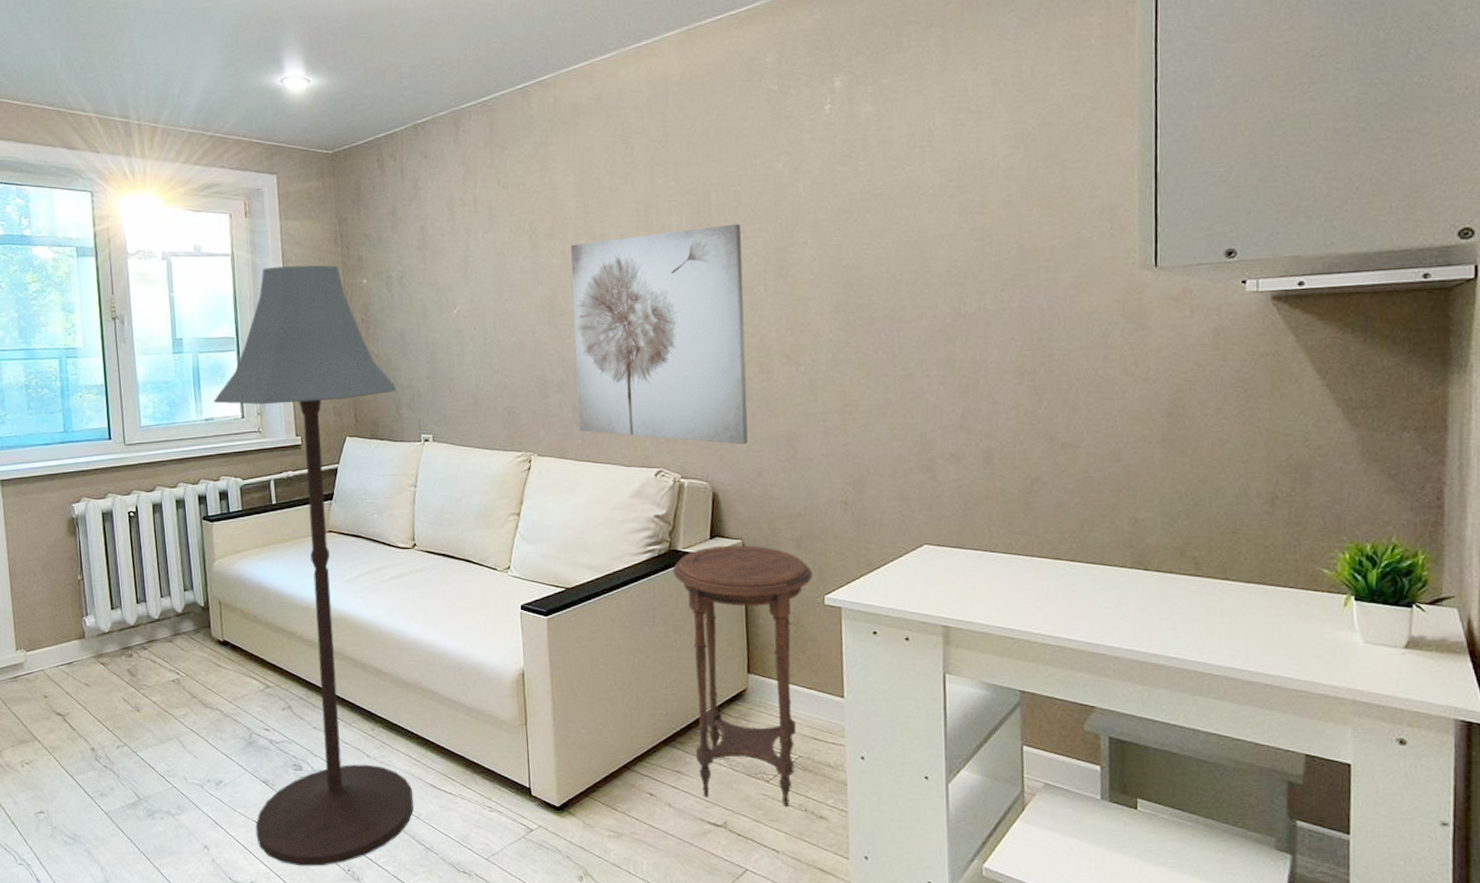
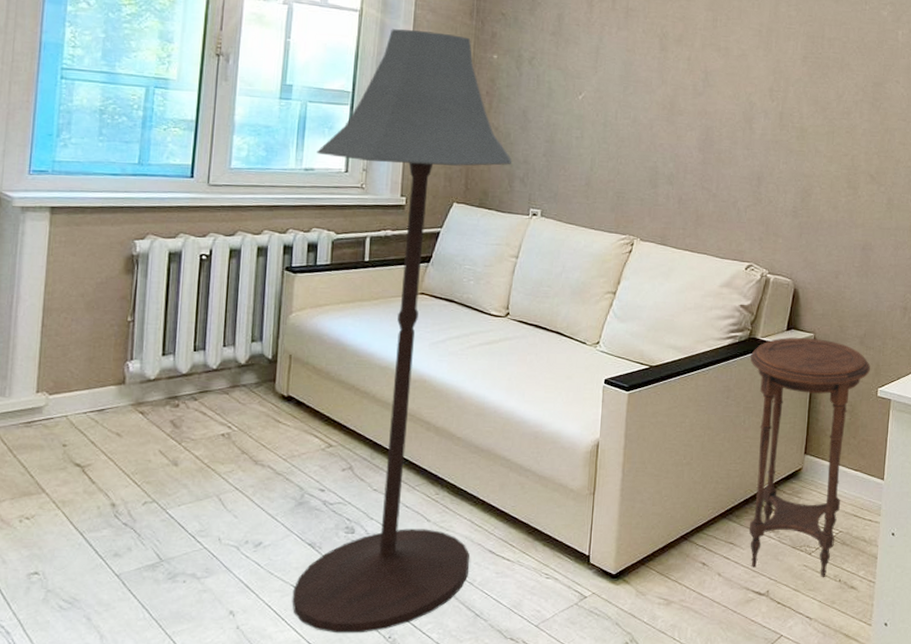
wall art: present [571,223,748,445] -> none [682,52,847,249]

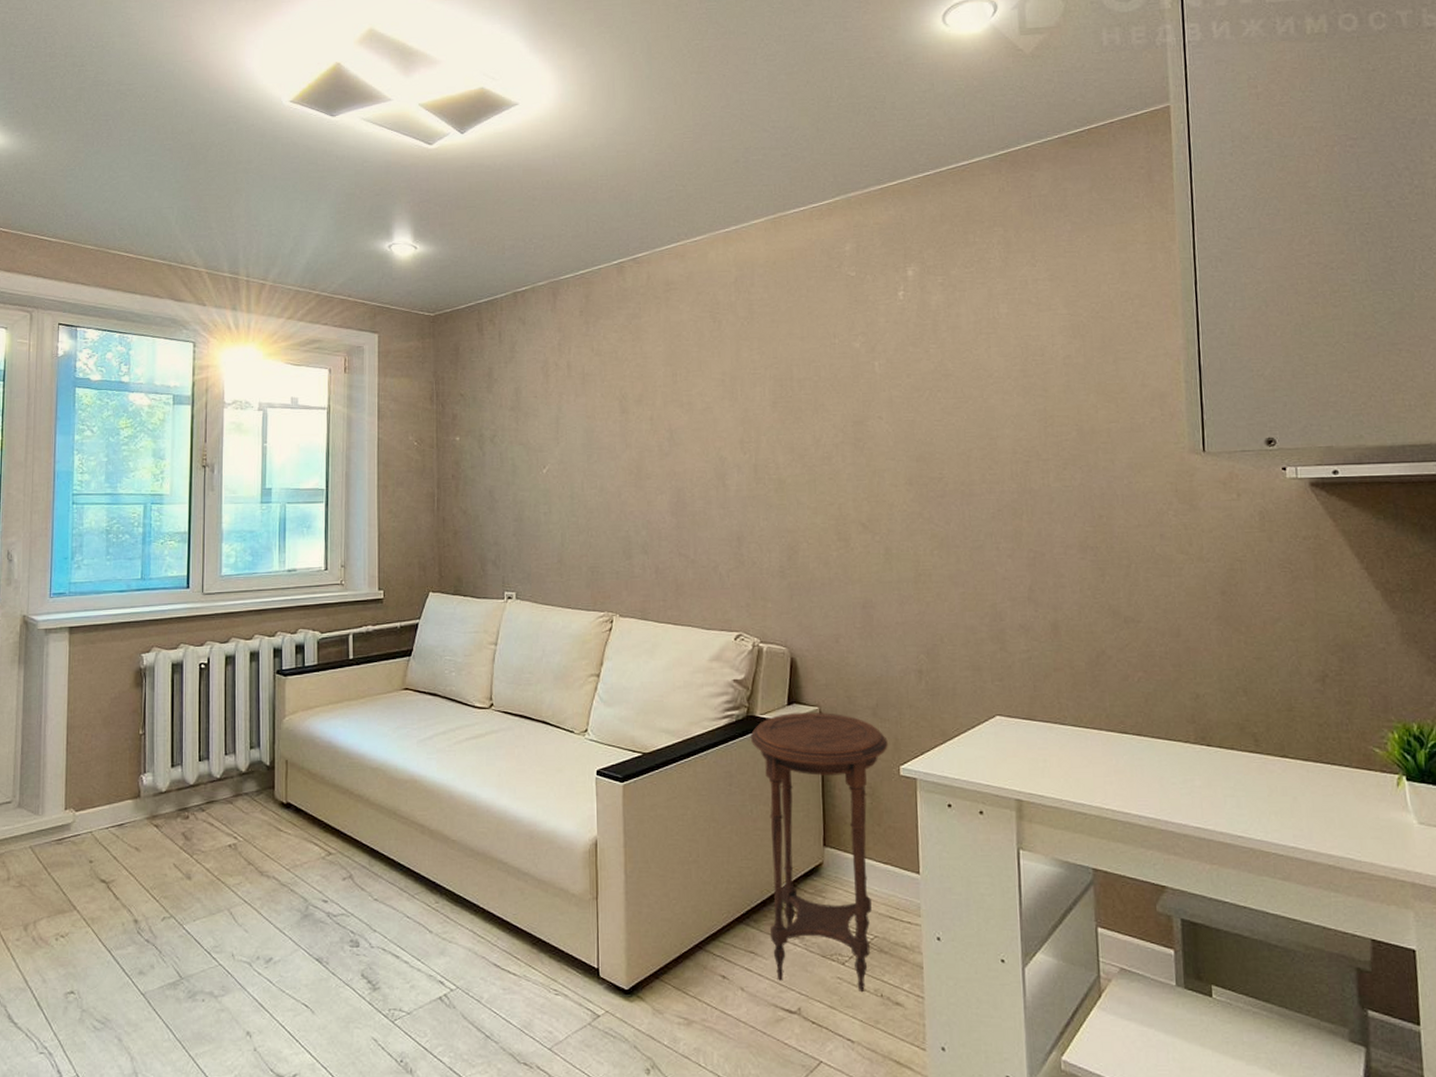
floor lamp: present [292,29,512,634] -> none [298,420,483,1057]

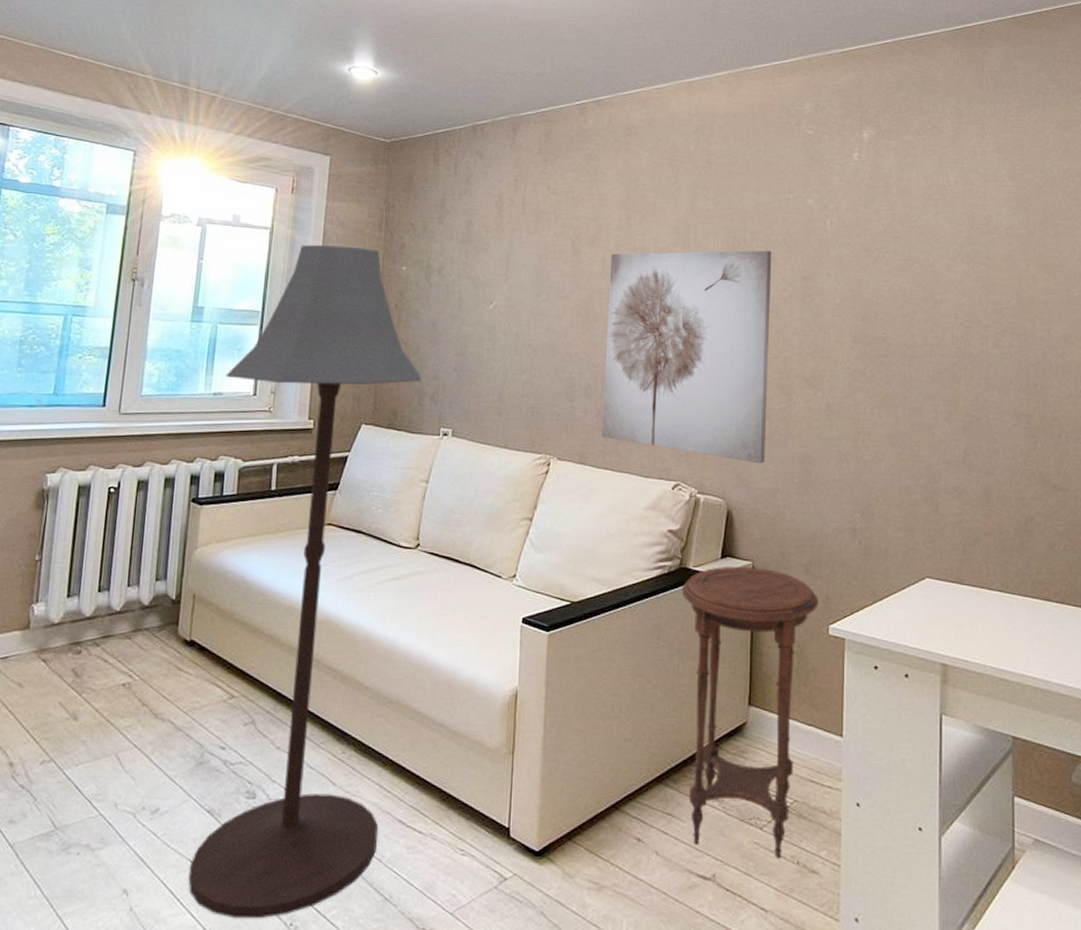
floor lamp: none [298,420,483,1057] -> present [188,244,422,919]
wall art: none [659,397,826,611] -> present [601,250,772,464]

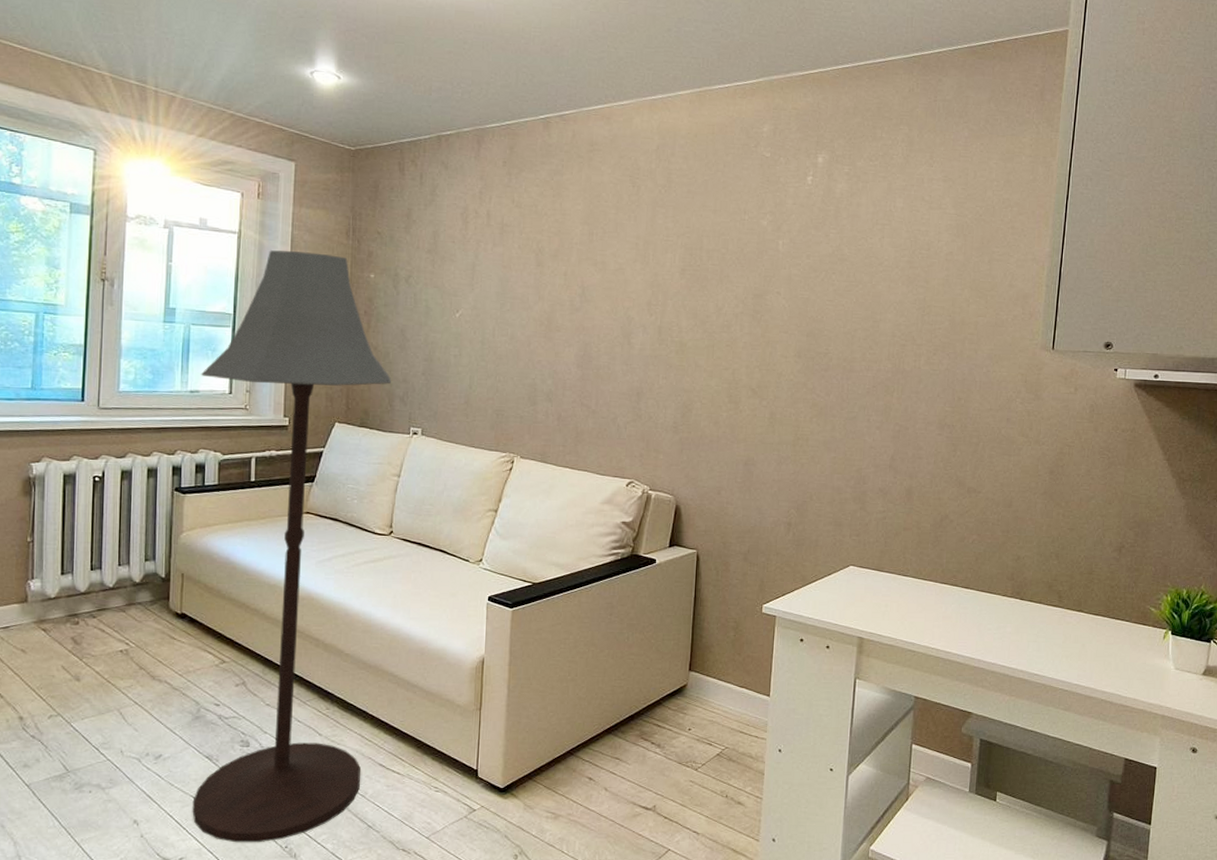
wall art: present [601,250,772,464] -> none [562,267,726,465]
side table: present [681,566,819,859] -> none [632,553,755,794]

